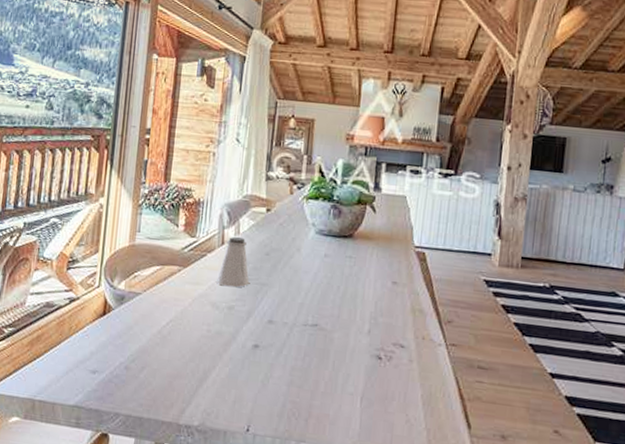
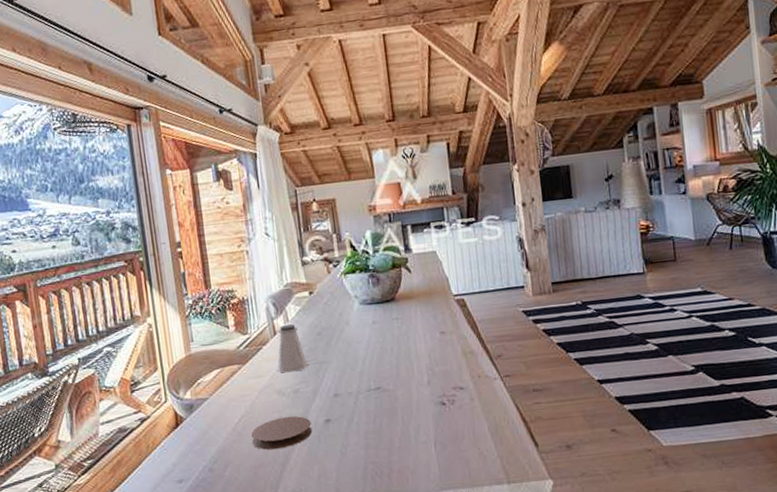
coaster: none [174,331,239,364] -> present [251,416,313,450]

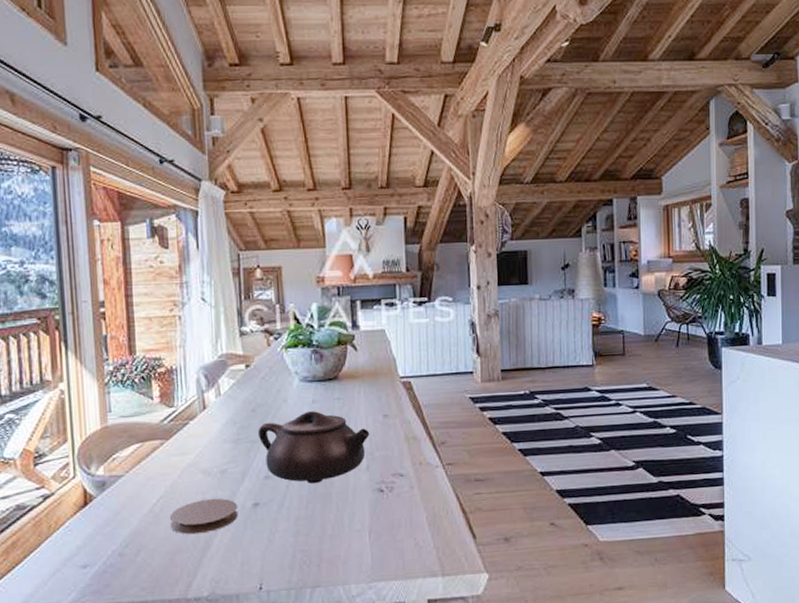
saltshaker: present [277,324,308,373] -> none [204,398,239,451]
teapot: none [324,331,429,400] -> present [257,411,370,484]

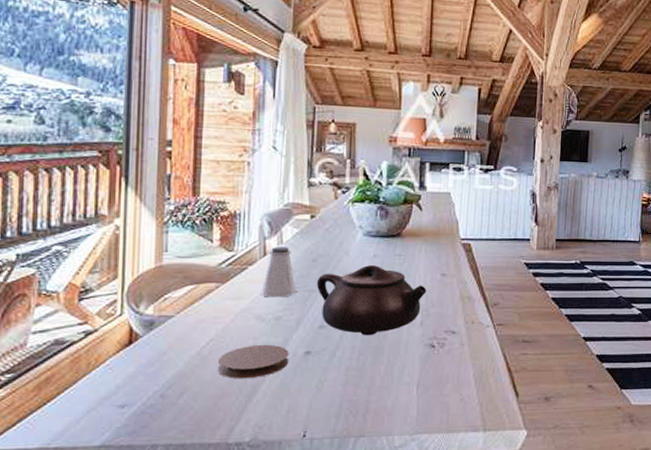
saltshaker: none [204,398,239,451] -> present [261,246,296,298]

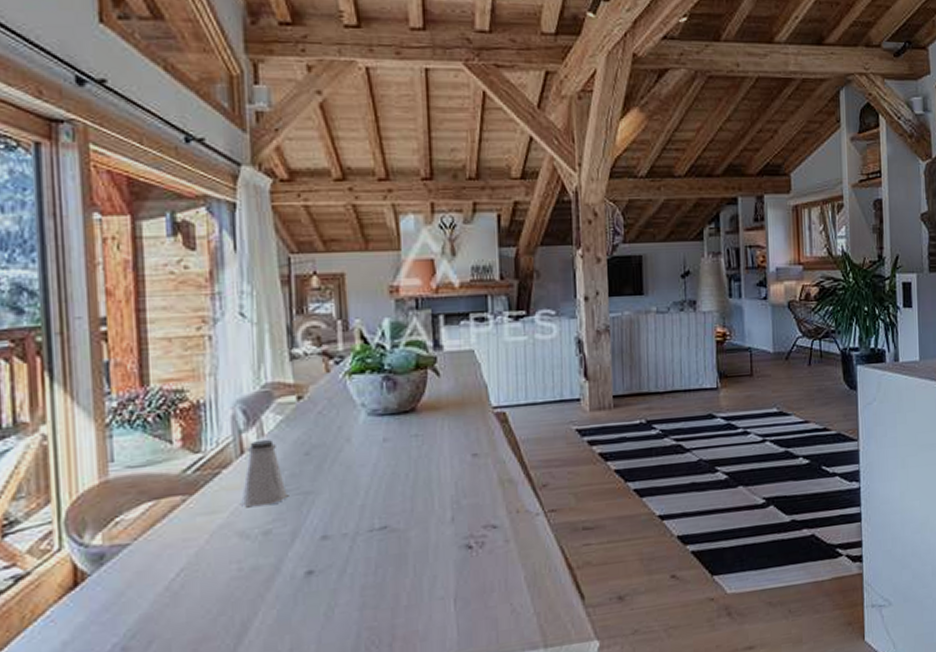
coaster: present [217,344,289,379] -> none [193,567,286,617]
teapot: present [316,265,427,336] -> none [312,452,456,543]

